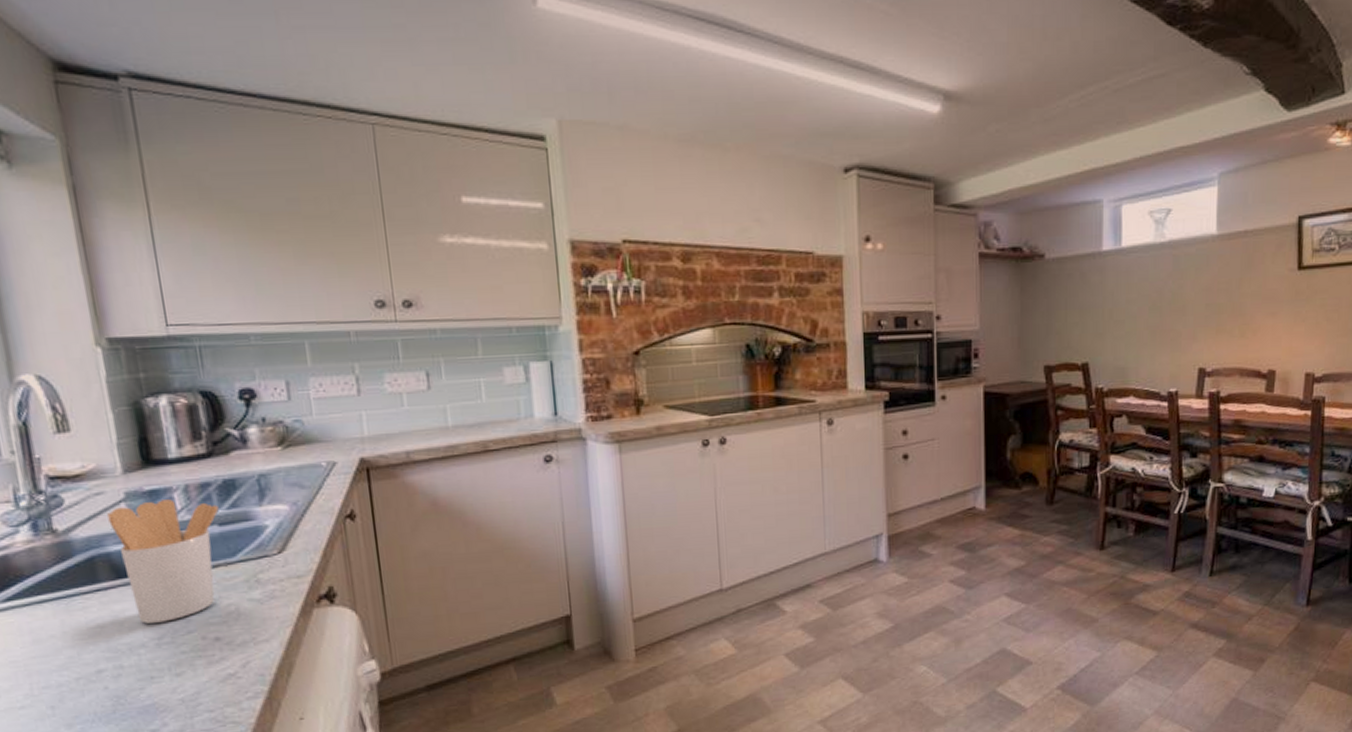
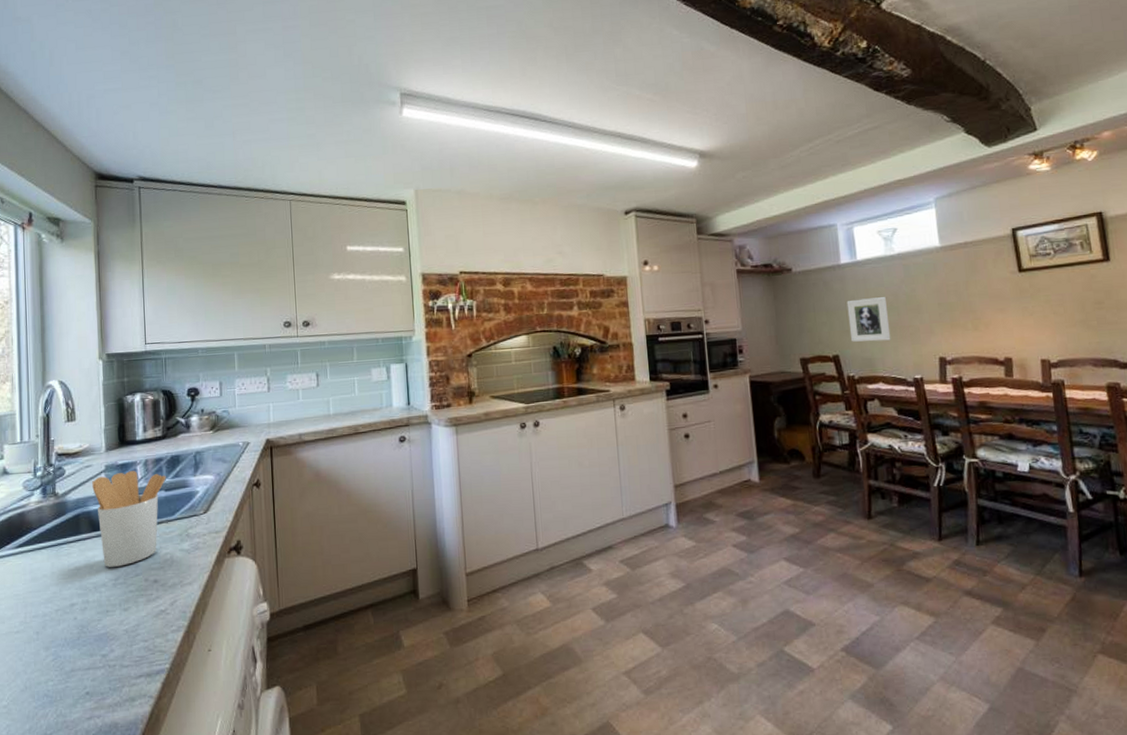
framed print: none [1103,294,1150,348] -> present [846,297,891,342]

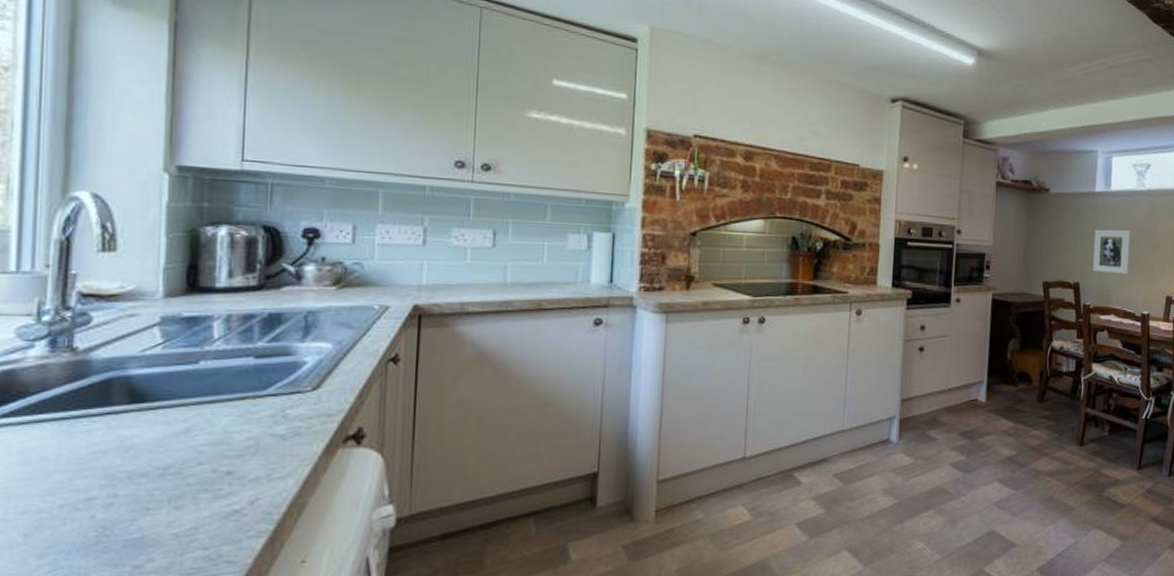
utensil holder: present [92,471,166,567] -> none [137,327,258,452]

